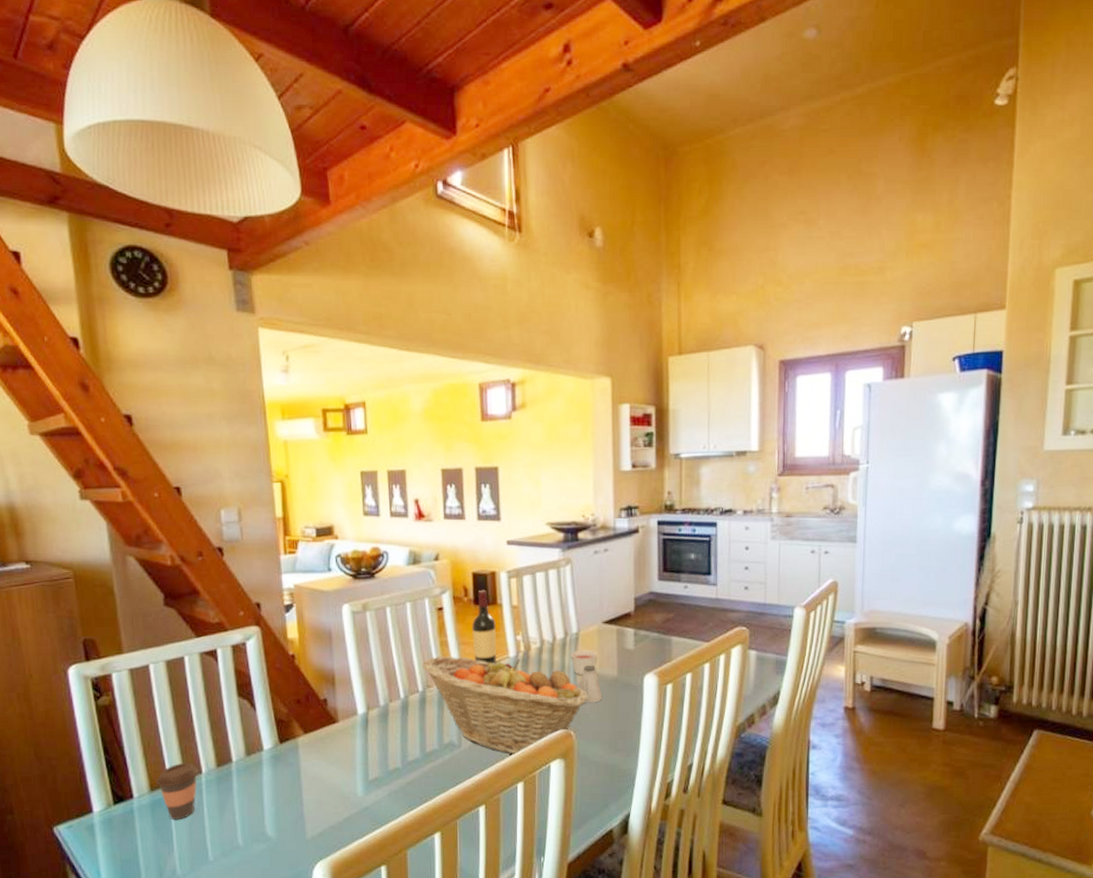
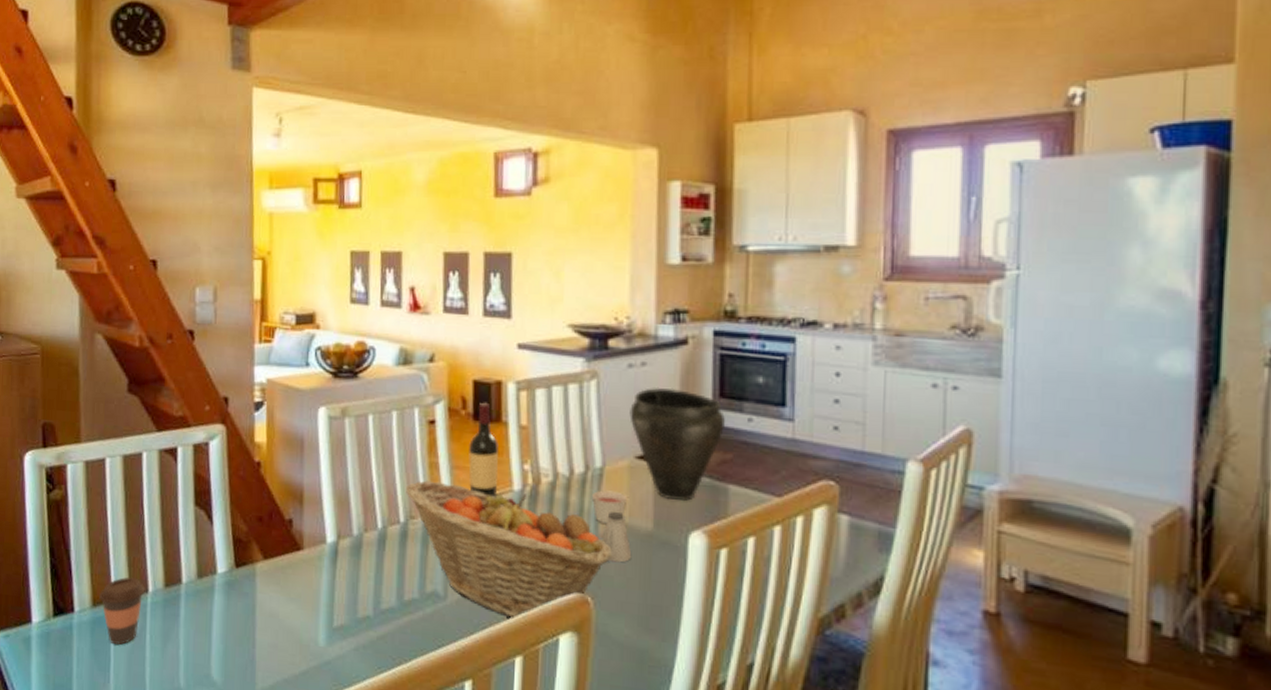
vase: none [597,567,669,653] -> present [629,387,726,502]

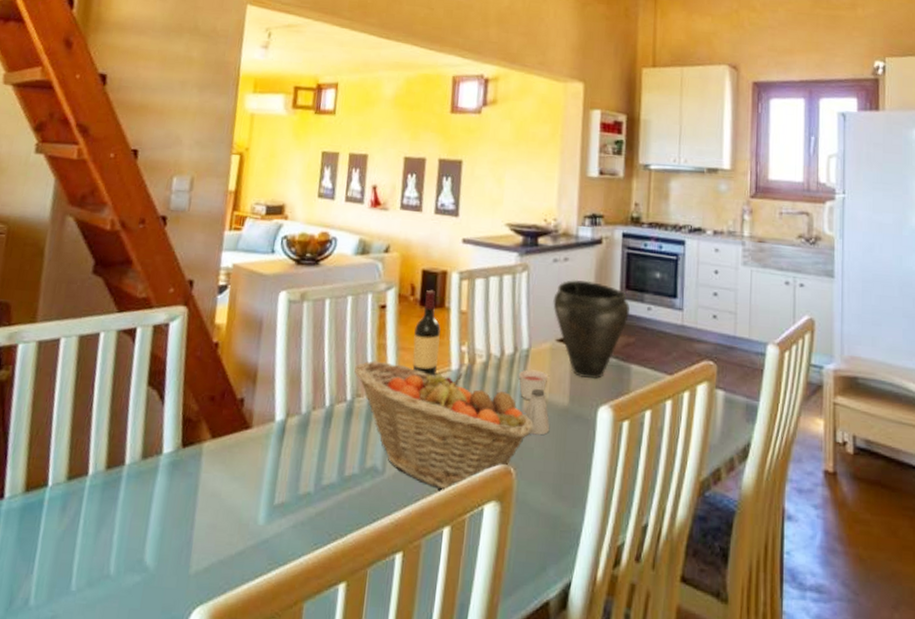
coffee cup: present [99,577,145,645] -> none [34,459,85,532]

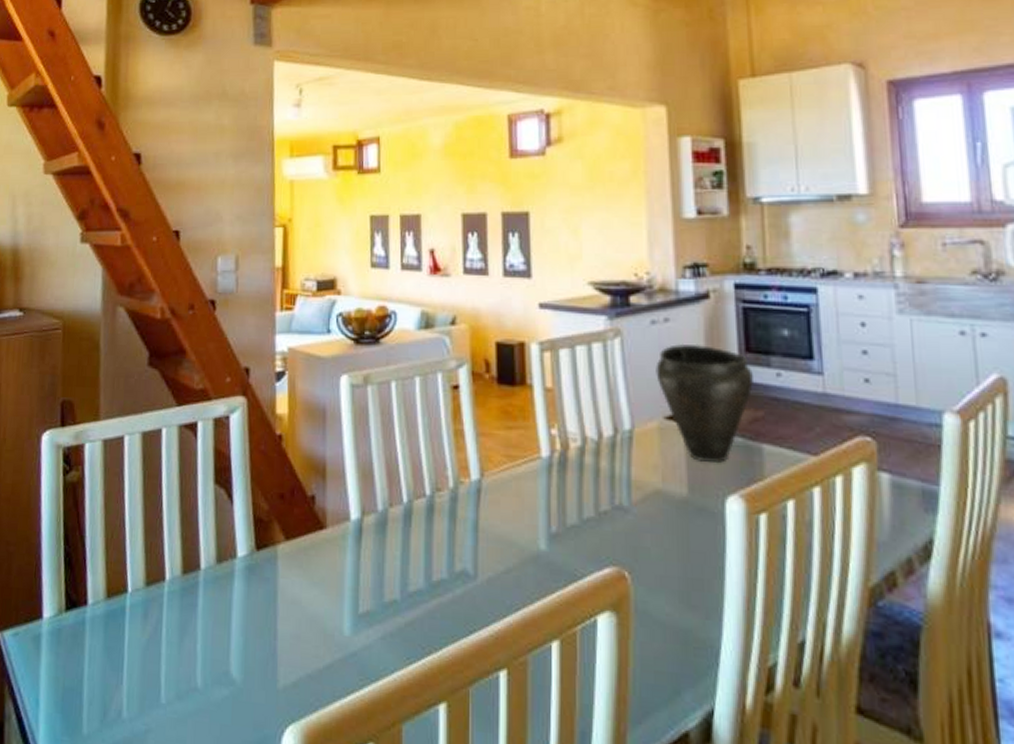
fruit basket: present [354,360,534,490] -> none [431,449,649,598]
wine bottle: present [412,289,441,377] -> none [494,364,524,466]
candle: present [519,369,548,400] -> none [623,454,658,490]
saltshaker: present [526,388,550,435] -> none [637,476,668,533]

